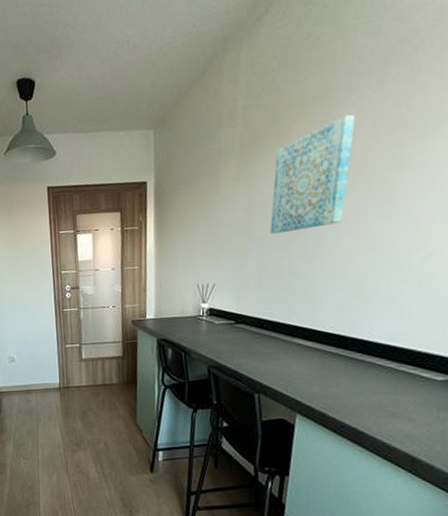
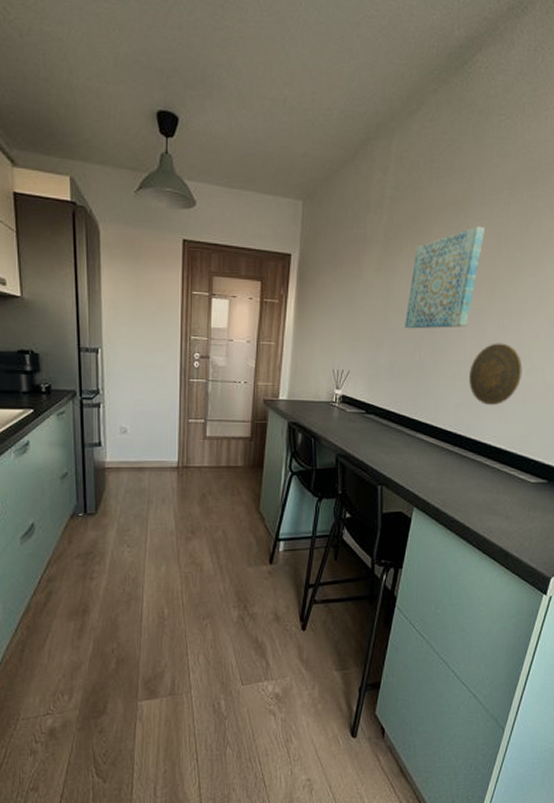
decorative plate: none [349,233,416,302] -> present [469,343,522,406]

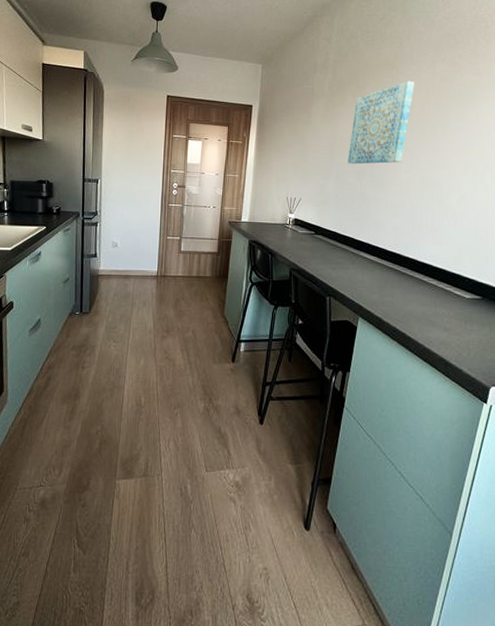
decorative plate: present [469,343,522,406] -> none [405,176,453,230]

